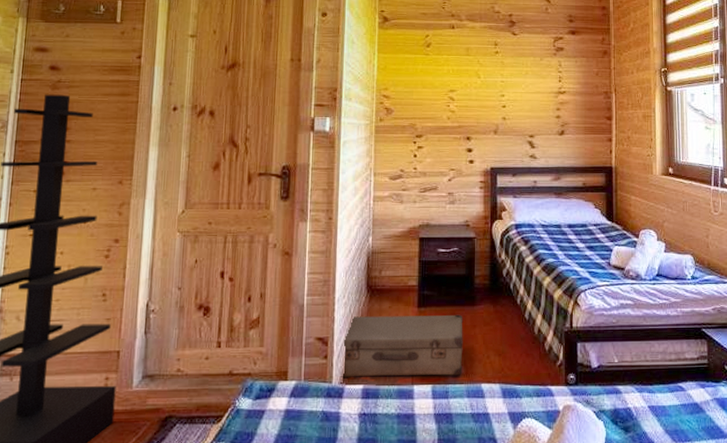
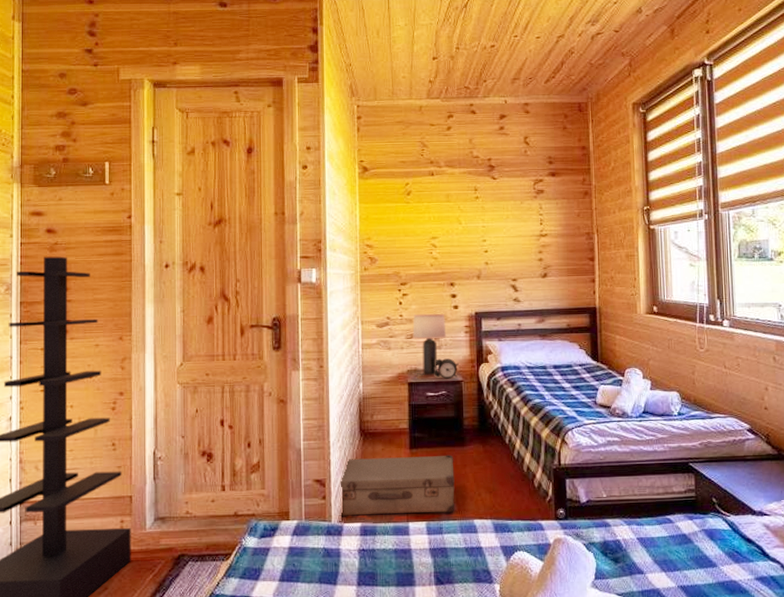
table lamp: none [426,167,461,232] -> present [412,313,447,376]
alarm clock: none [446,214,472,235] -> present [434,358,459,379]

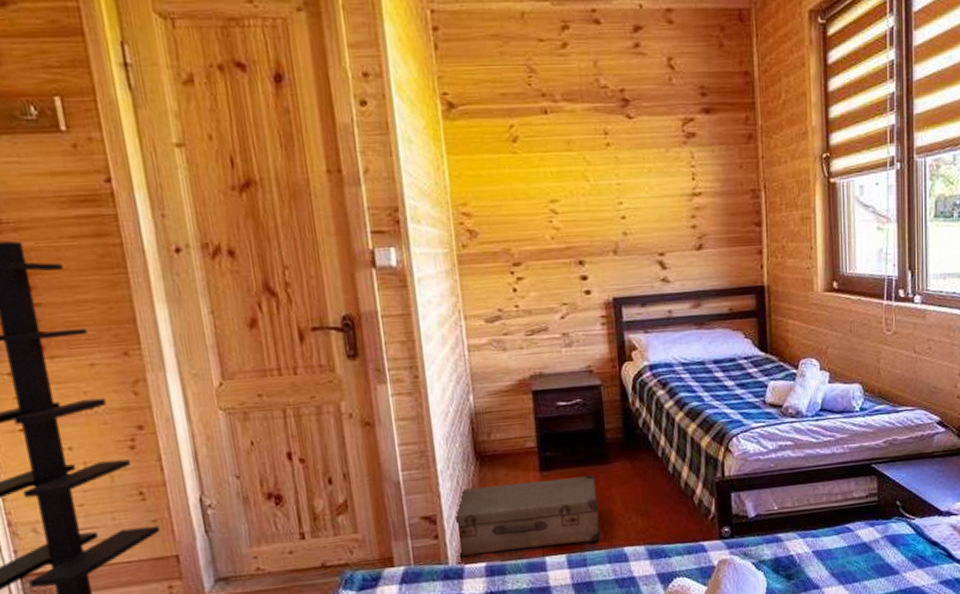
table lamp: present [412,313,447,376] -> none [533,301,578,382]
alarm clock: present [434,358,459,379] -> none [564,358,595,384]

